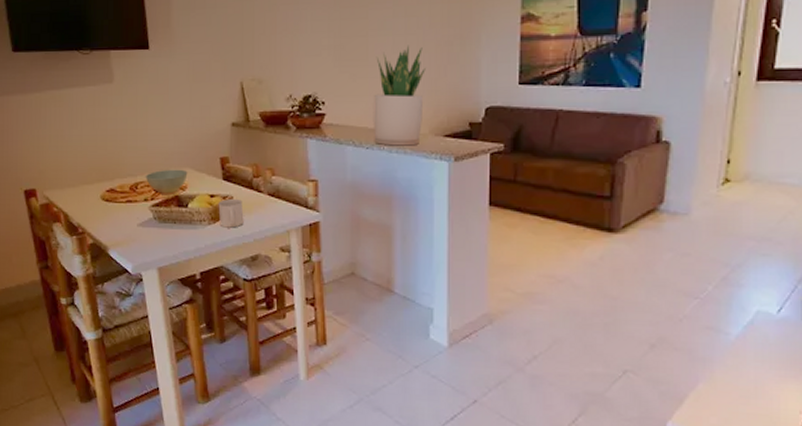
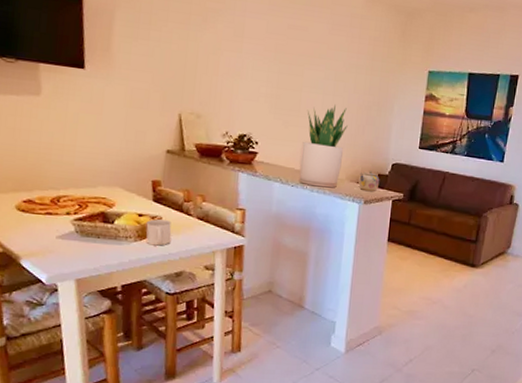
bowl: present [145,169,188,196] -> none [69,186,117,212]
teapot: none [444,120,472,146] -> present [357,171,380,192]

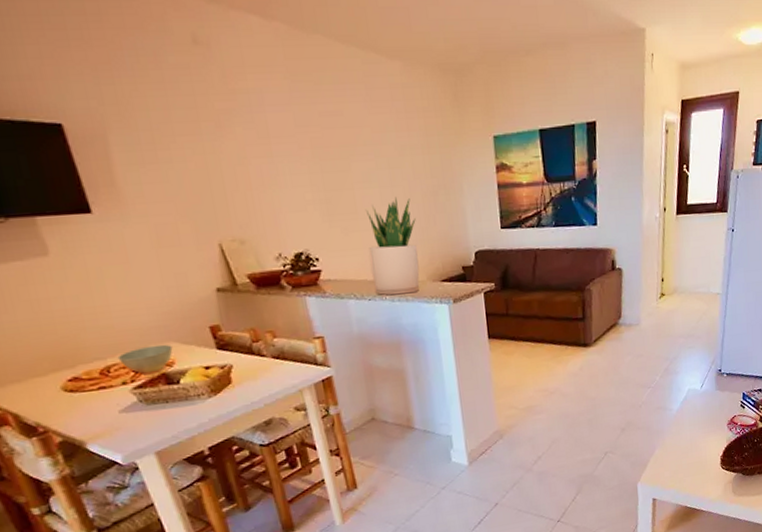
bowl: none [69,186,117,212] -> present [117,344,173,376]
cup: present [146,219,172,246] -> none [216,367,250,398]
teapot: present [357,171,380,192] -> none [441,265,466,290]

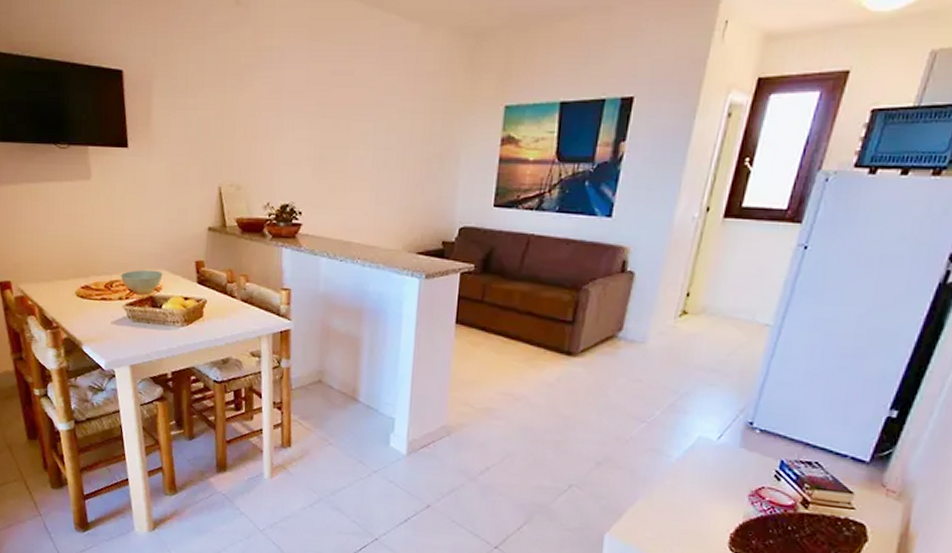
planter: present [367,196,420,296] -> none [348,160,403,261]

